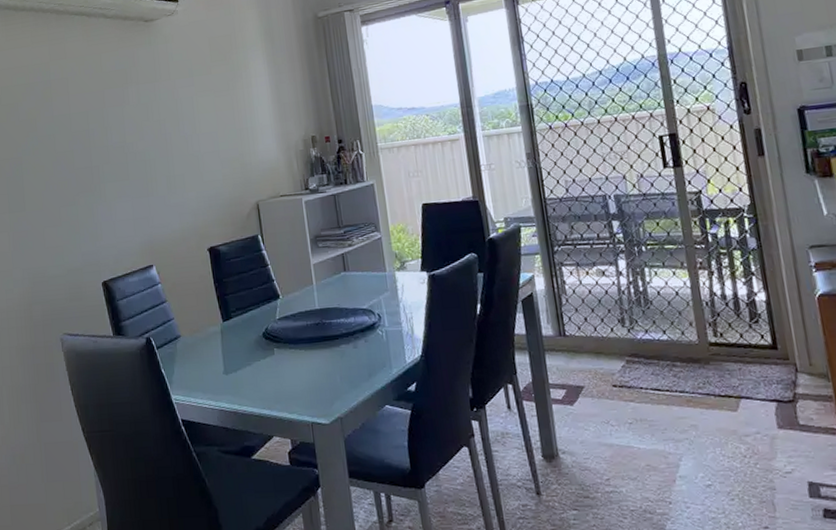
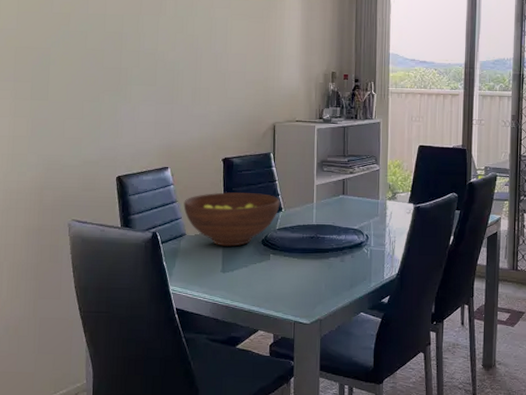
fruit bowl: none [174,281,277,345] -> present [183,192,280,247]

